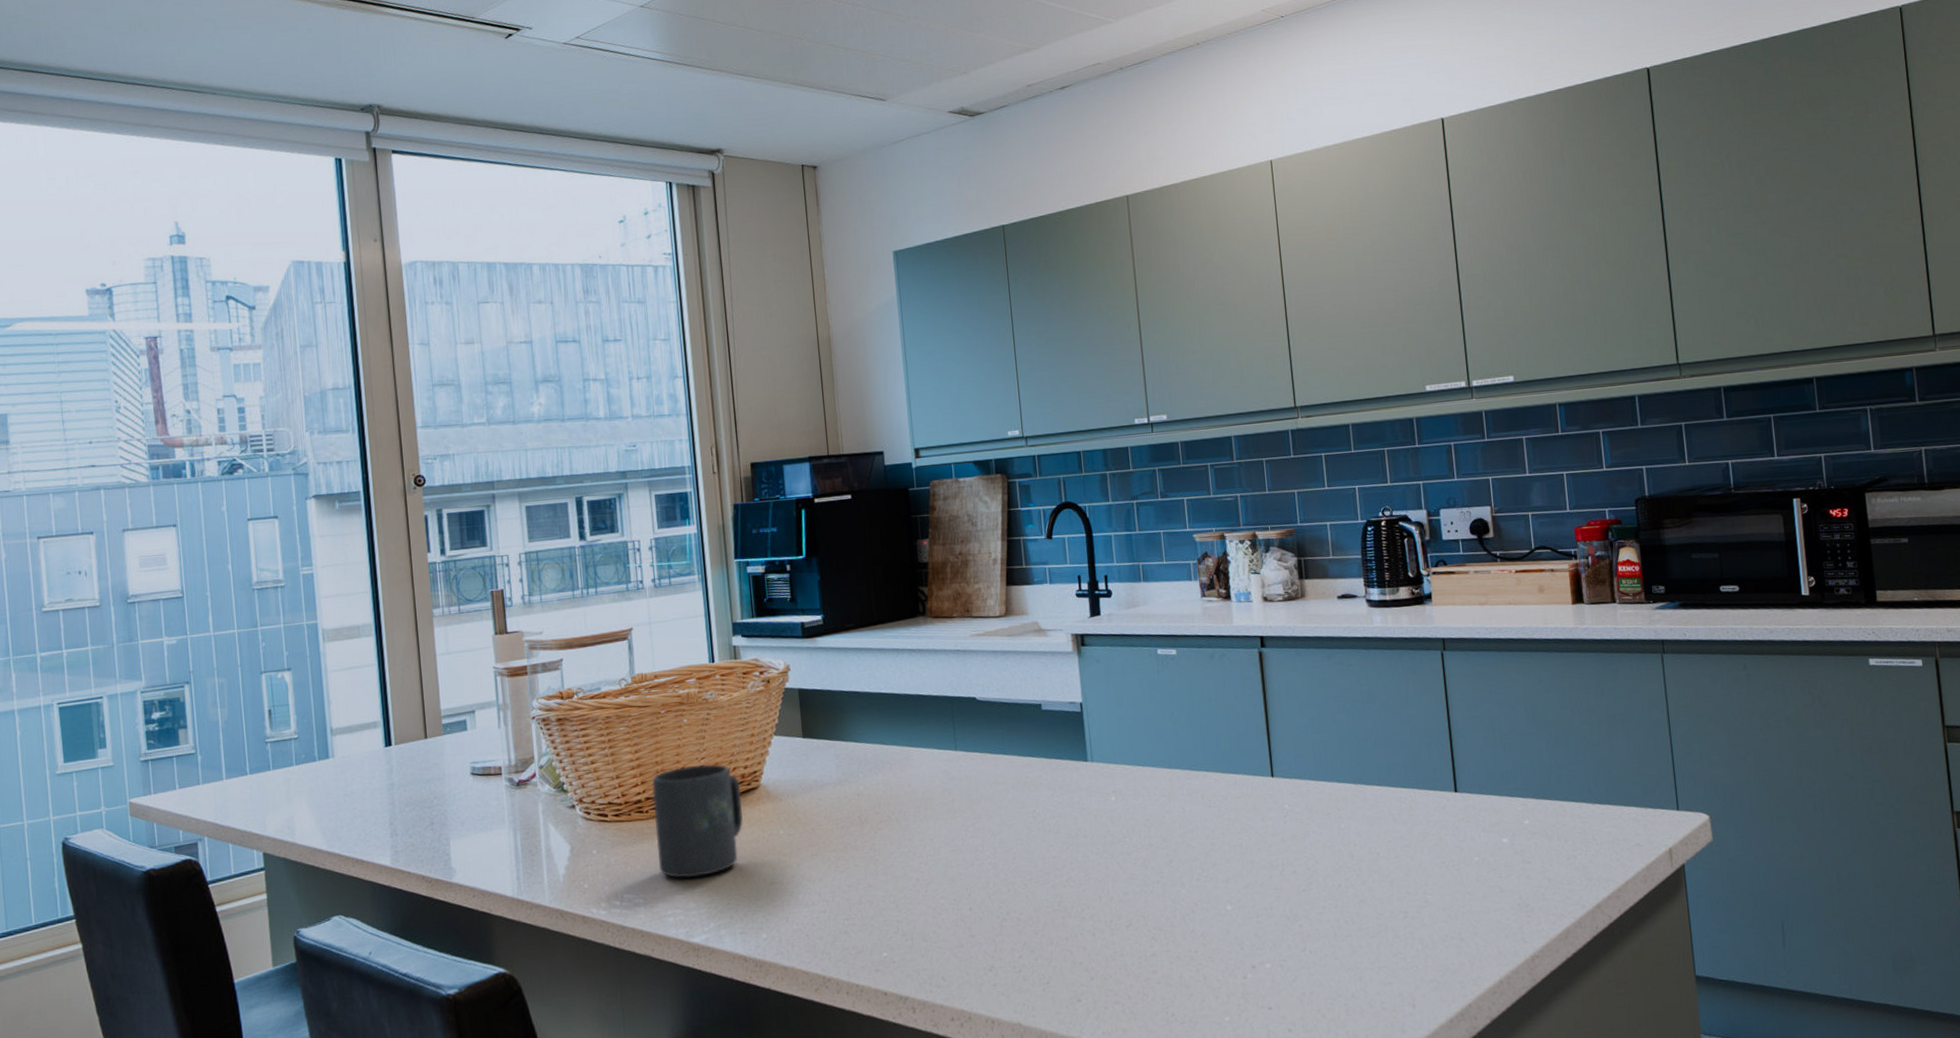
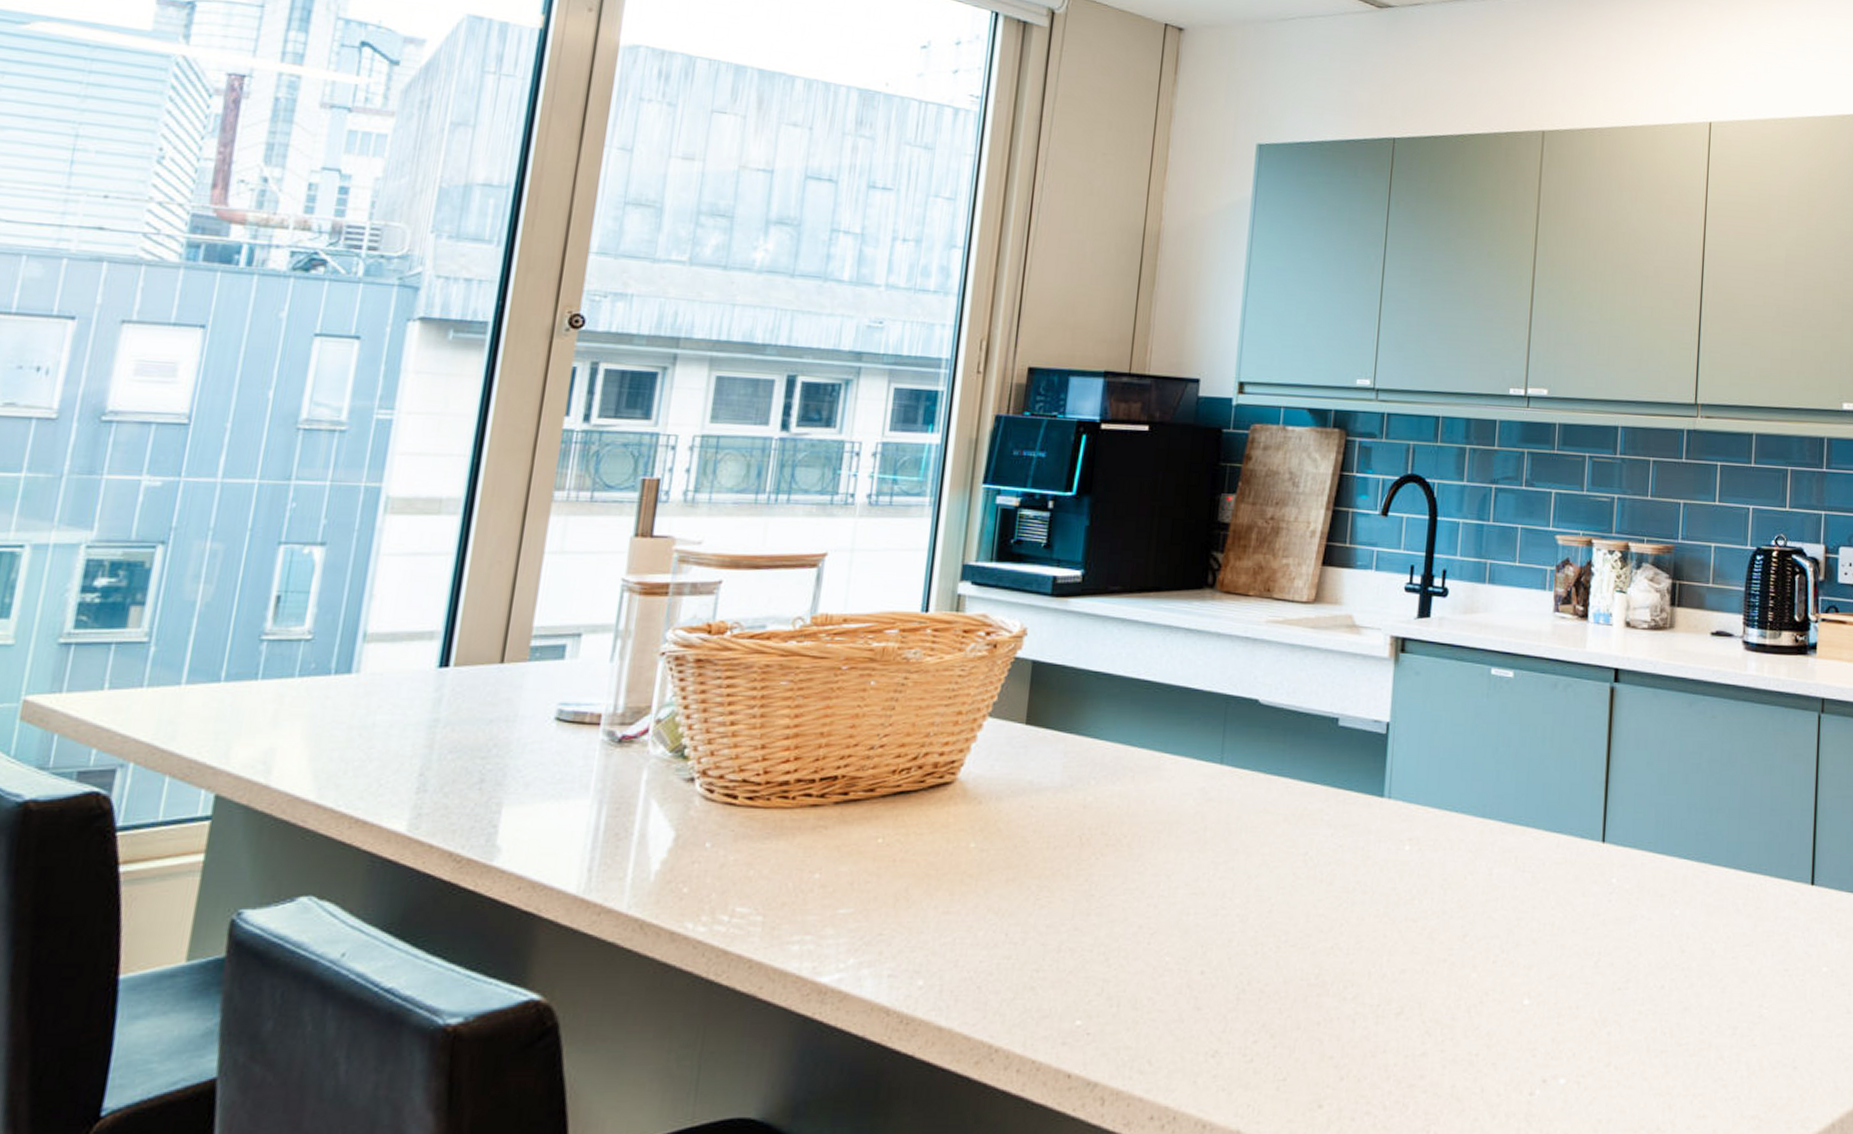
mug: present [652,764,743,878] -> none [793,743,930,894]

